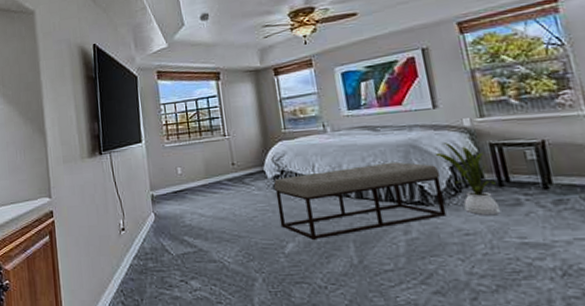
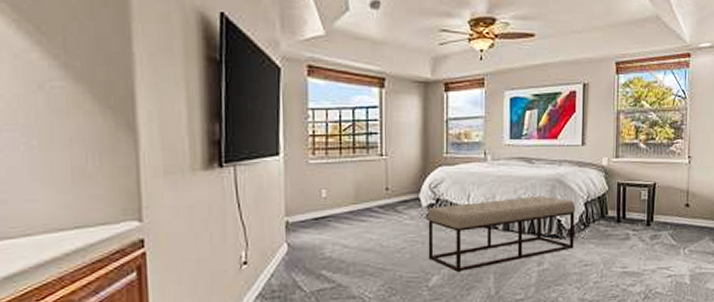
house plant: present [435,143,501,216] -> none [575,180,617,249]

